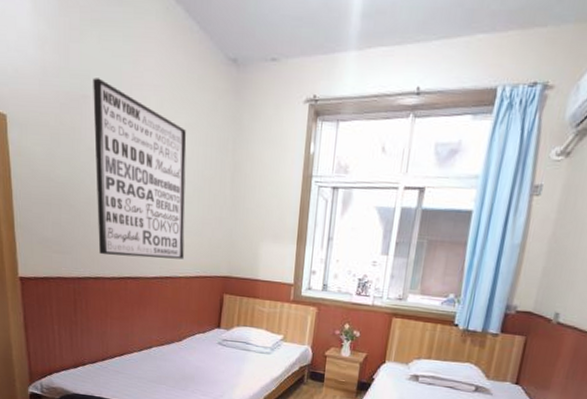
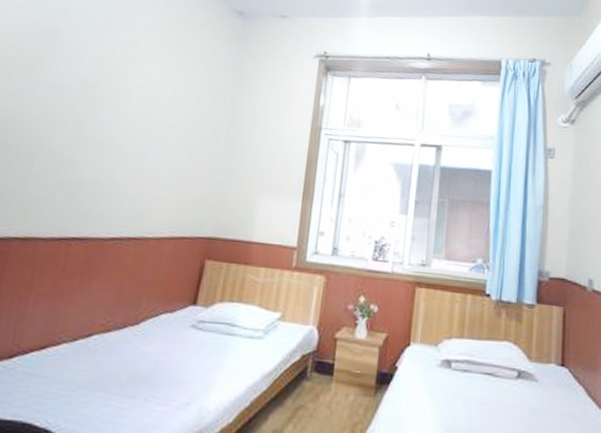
wall art: present [93,78,187,260] -> none [37,13,178,216]

